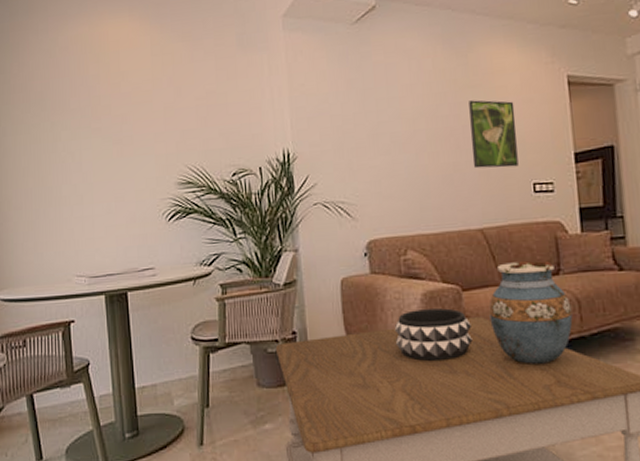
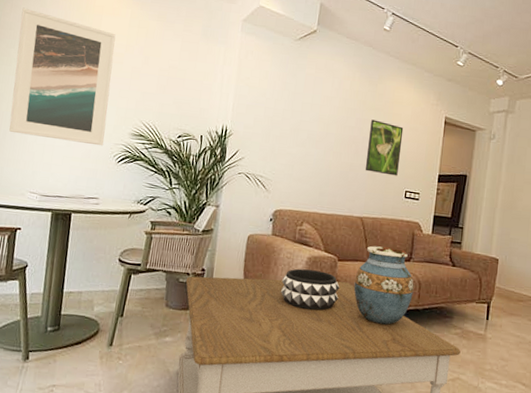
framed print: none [31,63,149,211] -> present [9,7,116,146]

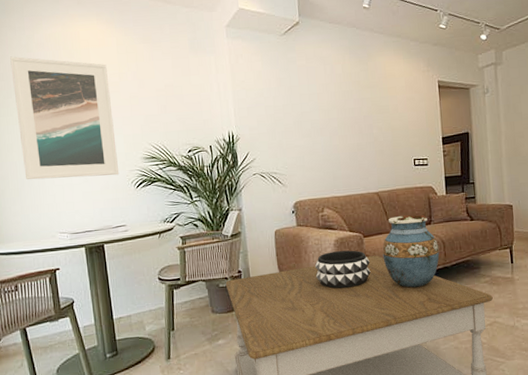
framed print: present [365,119,404,176] -> none [368,97,404,148]

